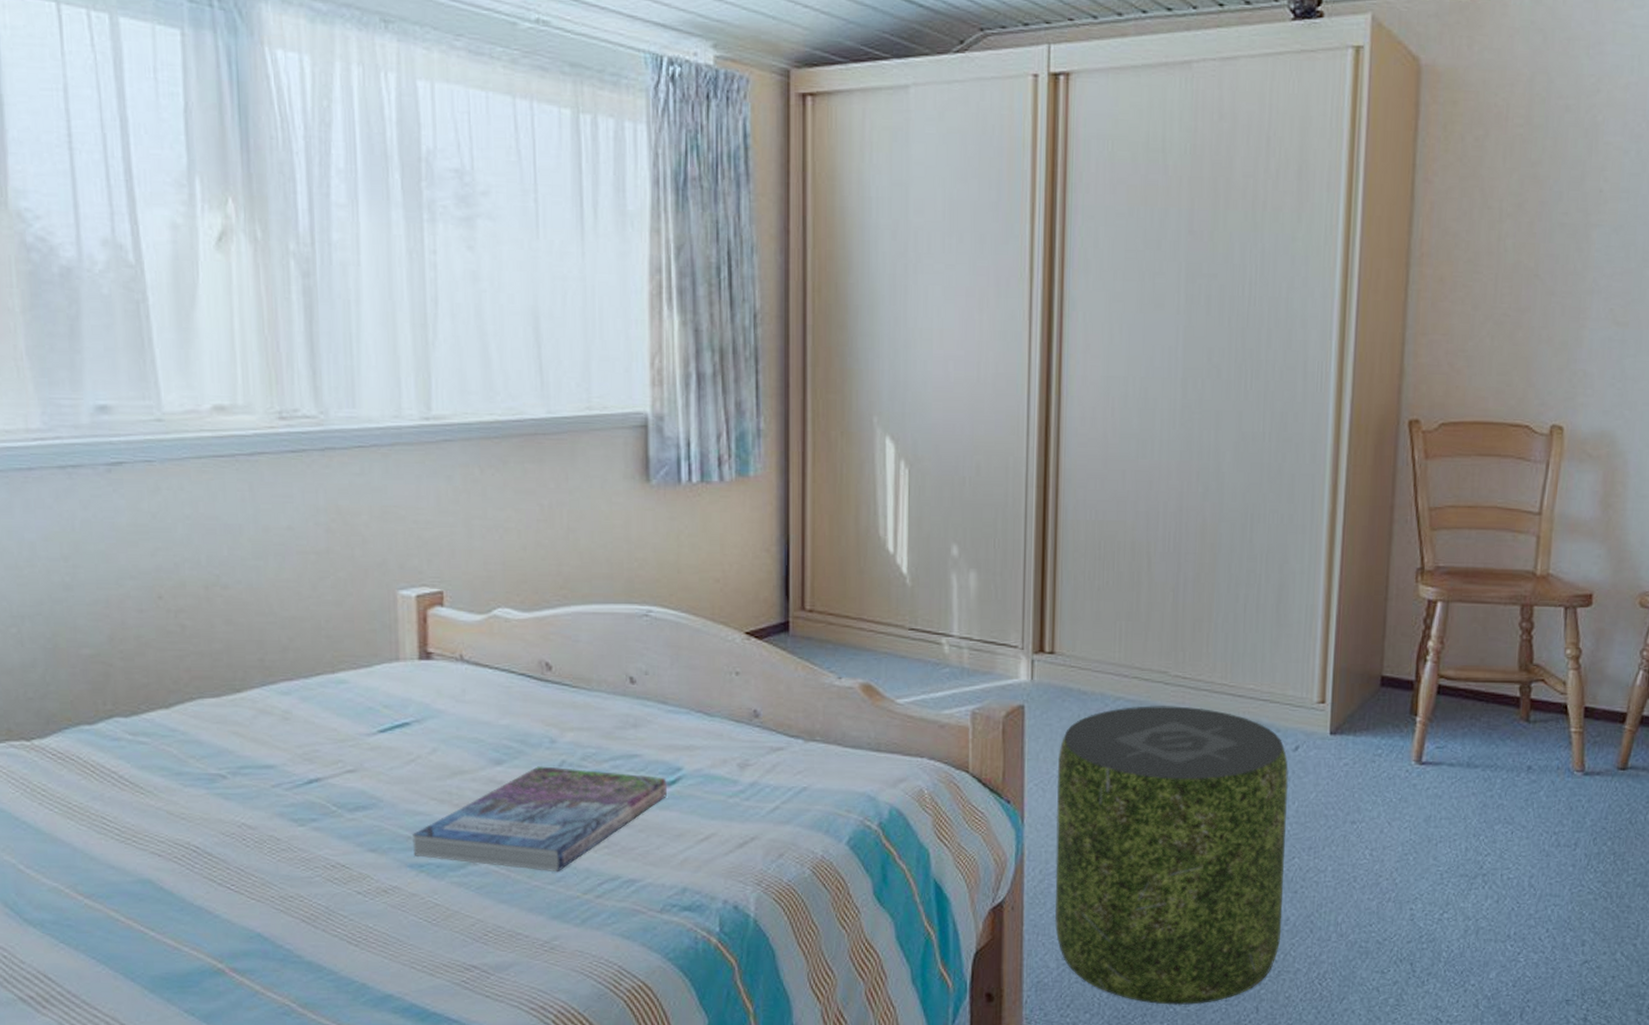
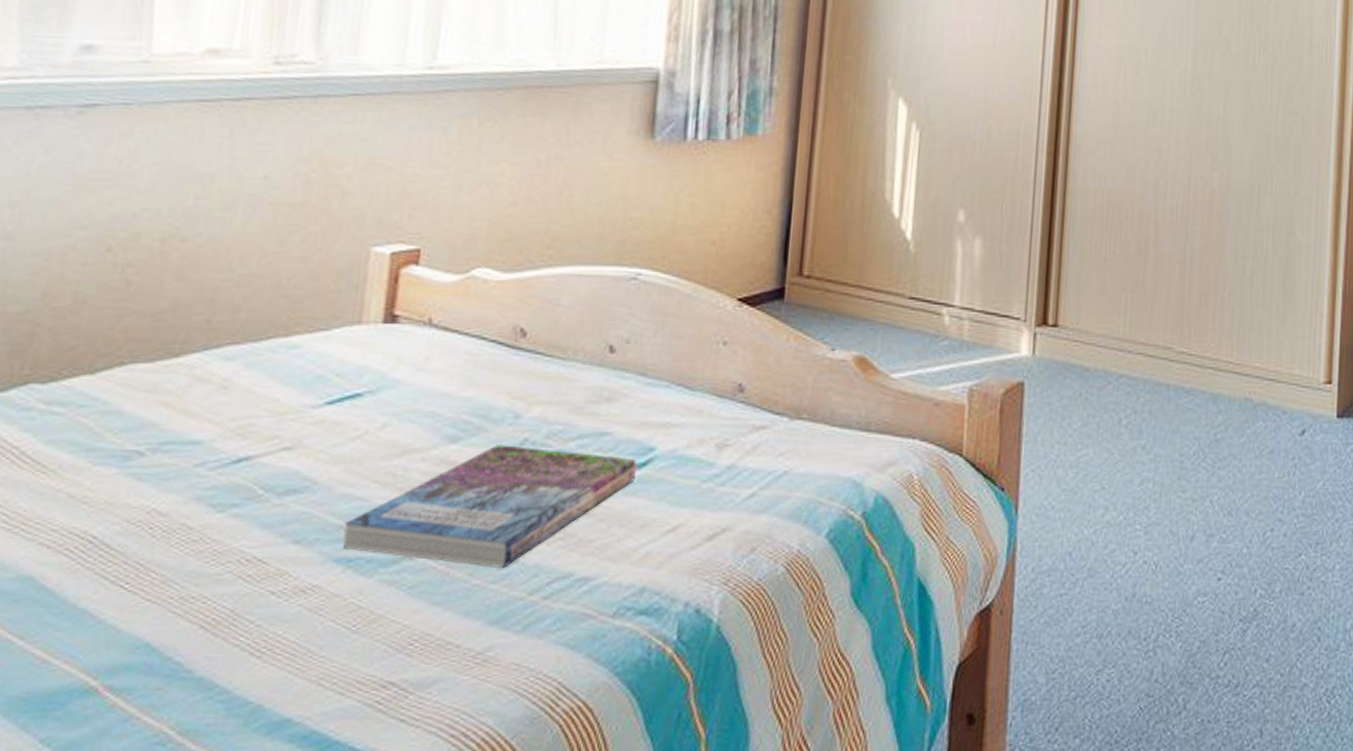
pouf: present [1055,706,1289,1006] -> none [1046,384,1295,729]

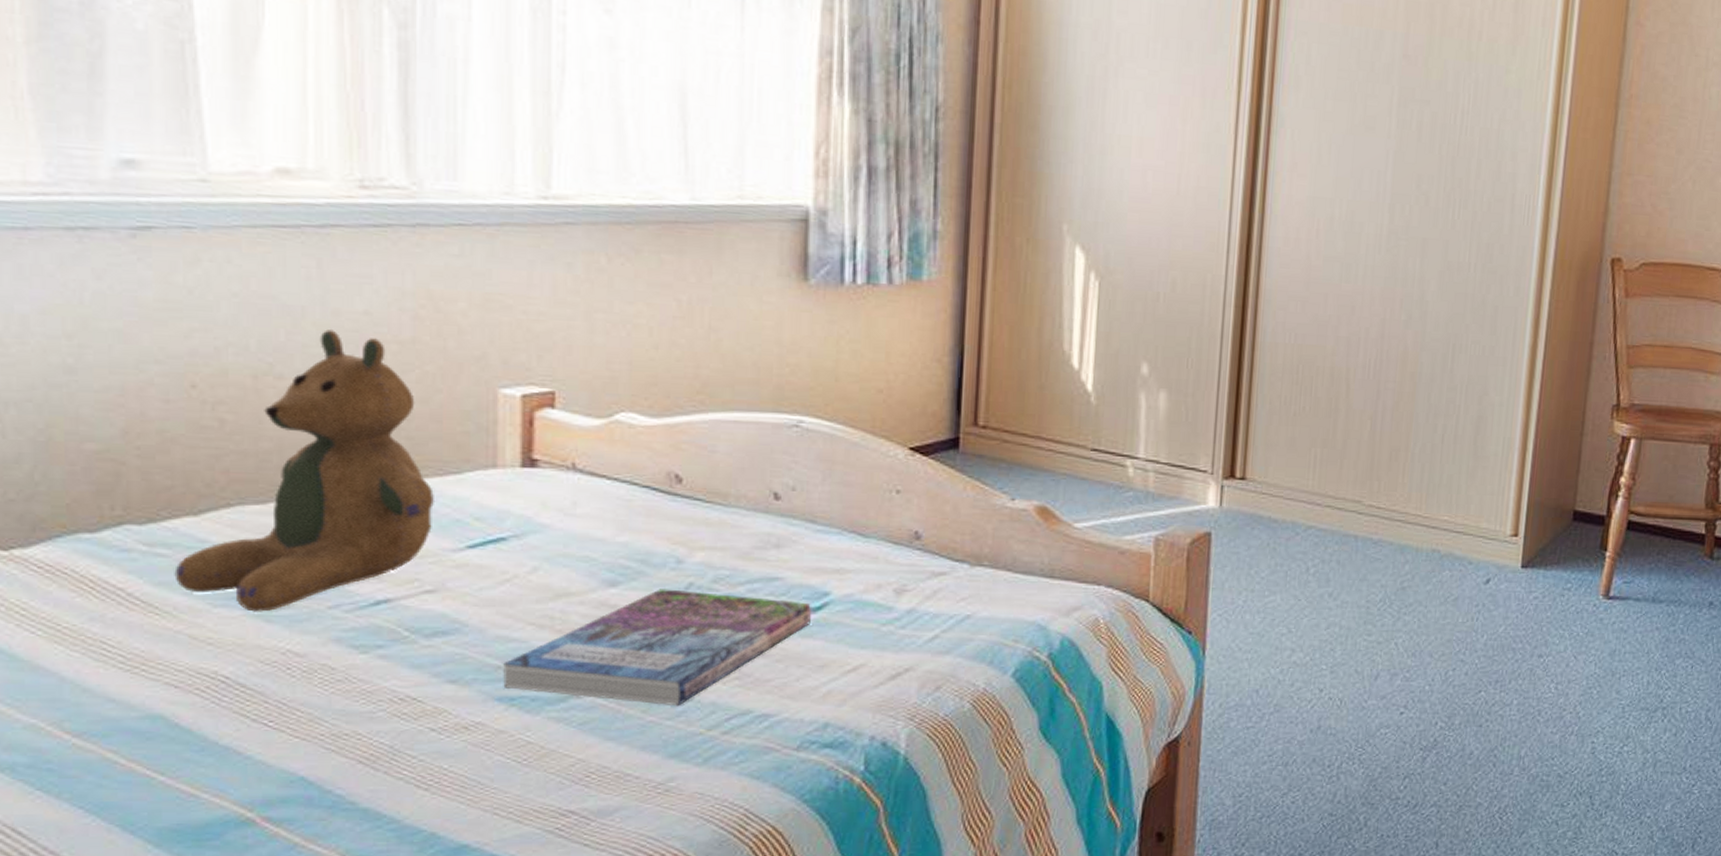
teddy bear: none [64,194,303,470] -> present [174,330,436,612]

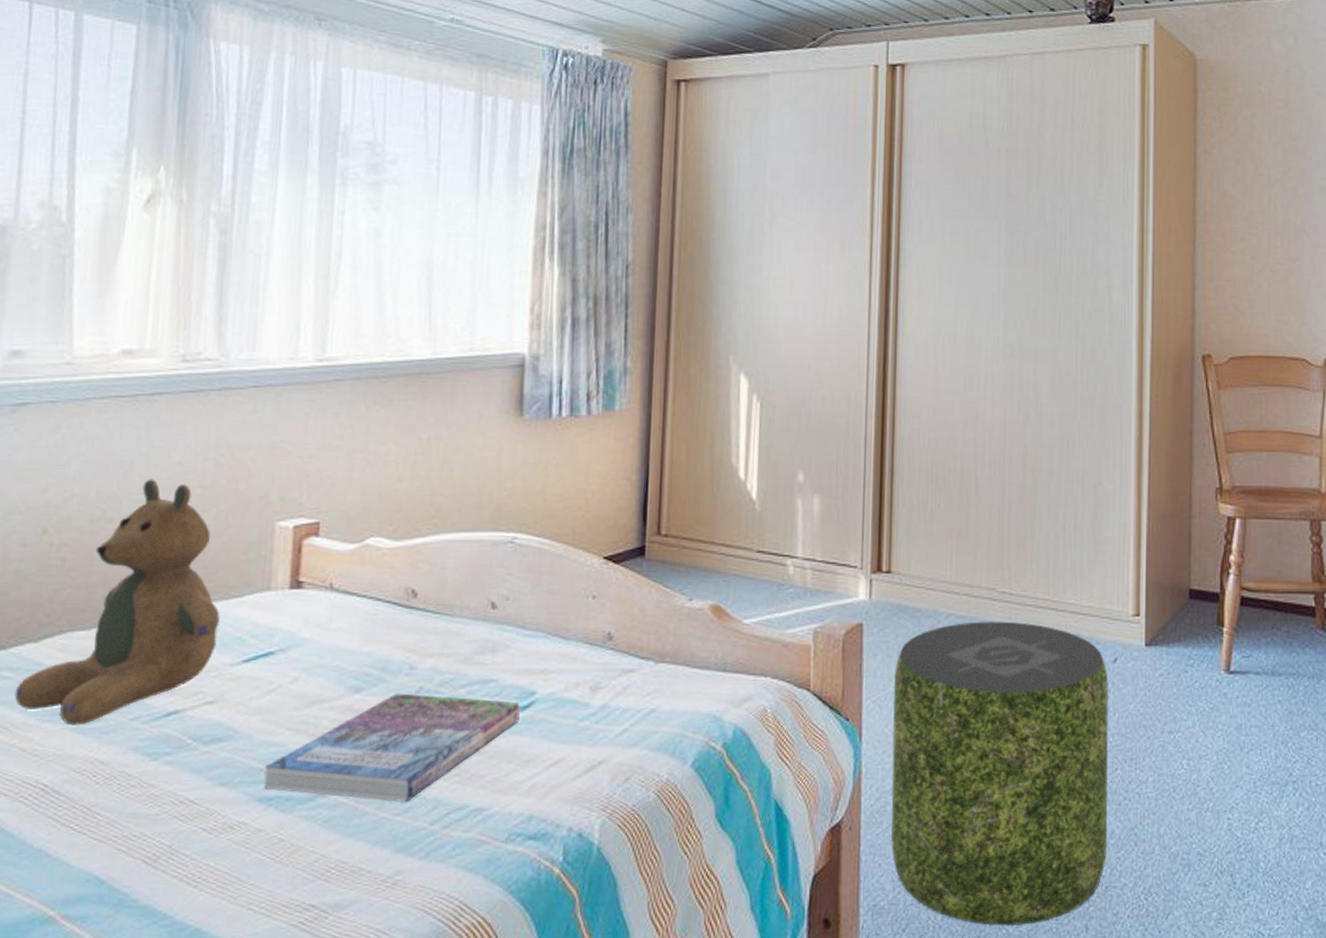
pouf: none [1233,535,1479,843] -> present [891,621,1109,927]

